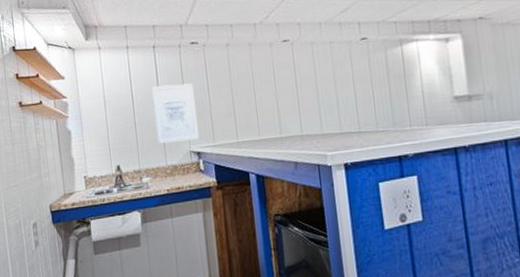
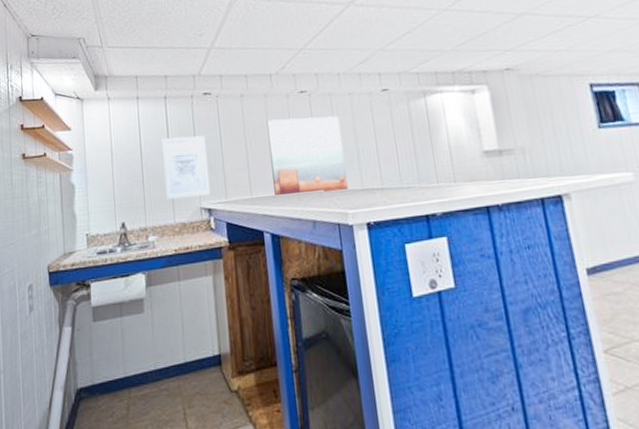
wall art: none [251,63,328,139] -> present [267,115,348,195]

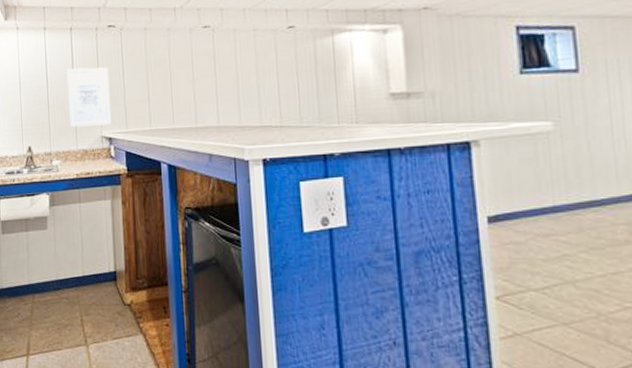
wall art: present [267,115,348,195] -> none [169,52,246,128]

